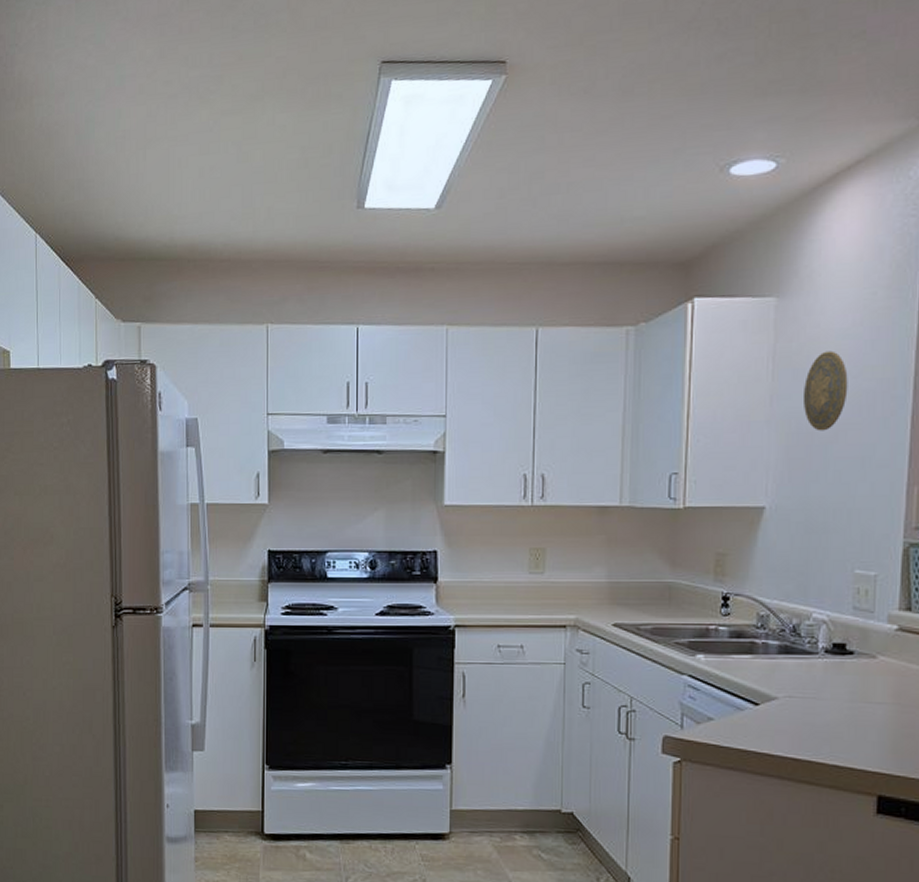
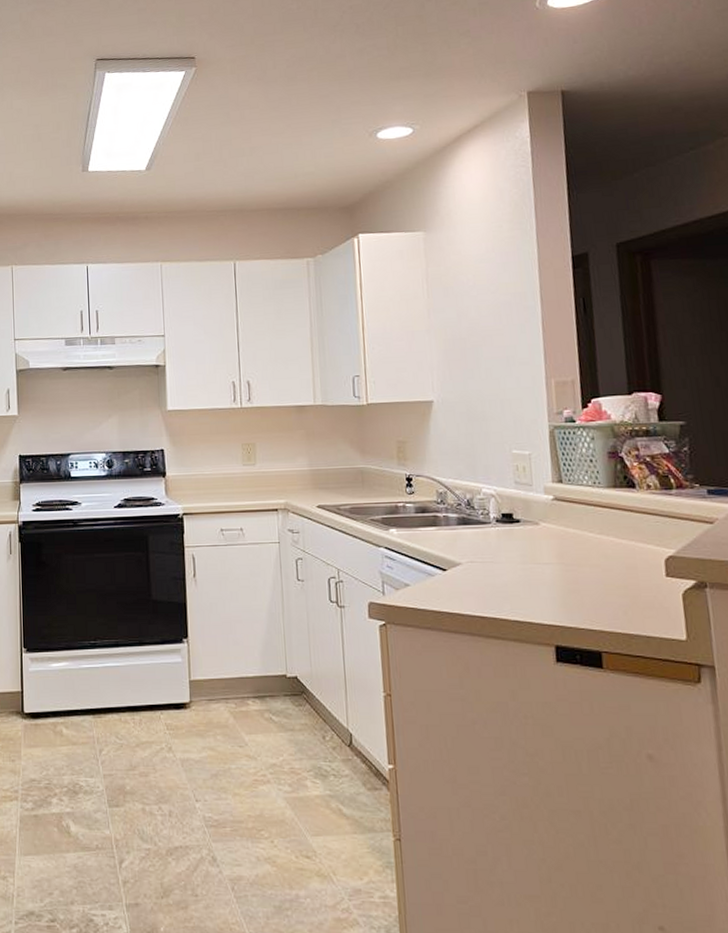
decorative plate: present [802,350,848,431] -> none [453,272,489,337]

